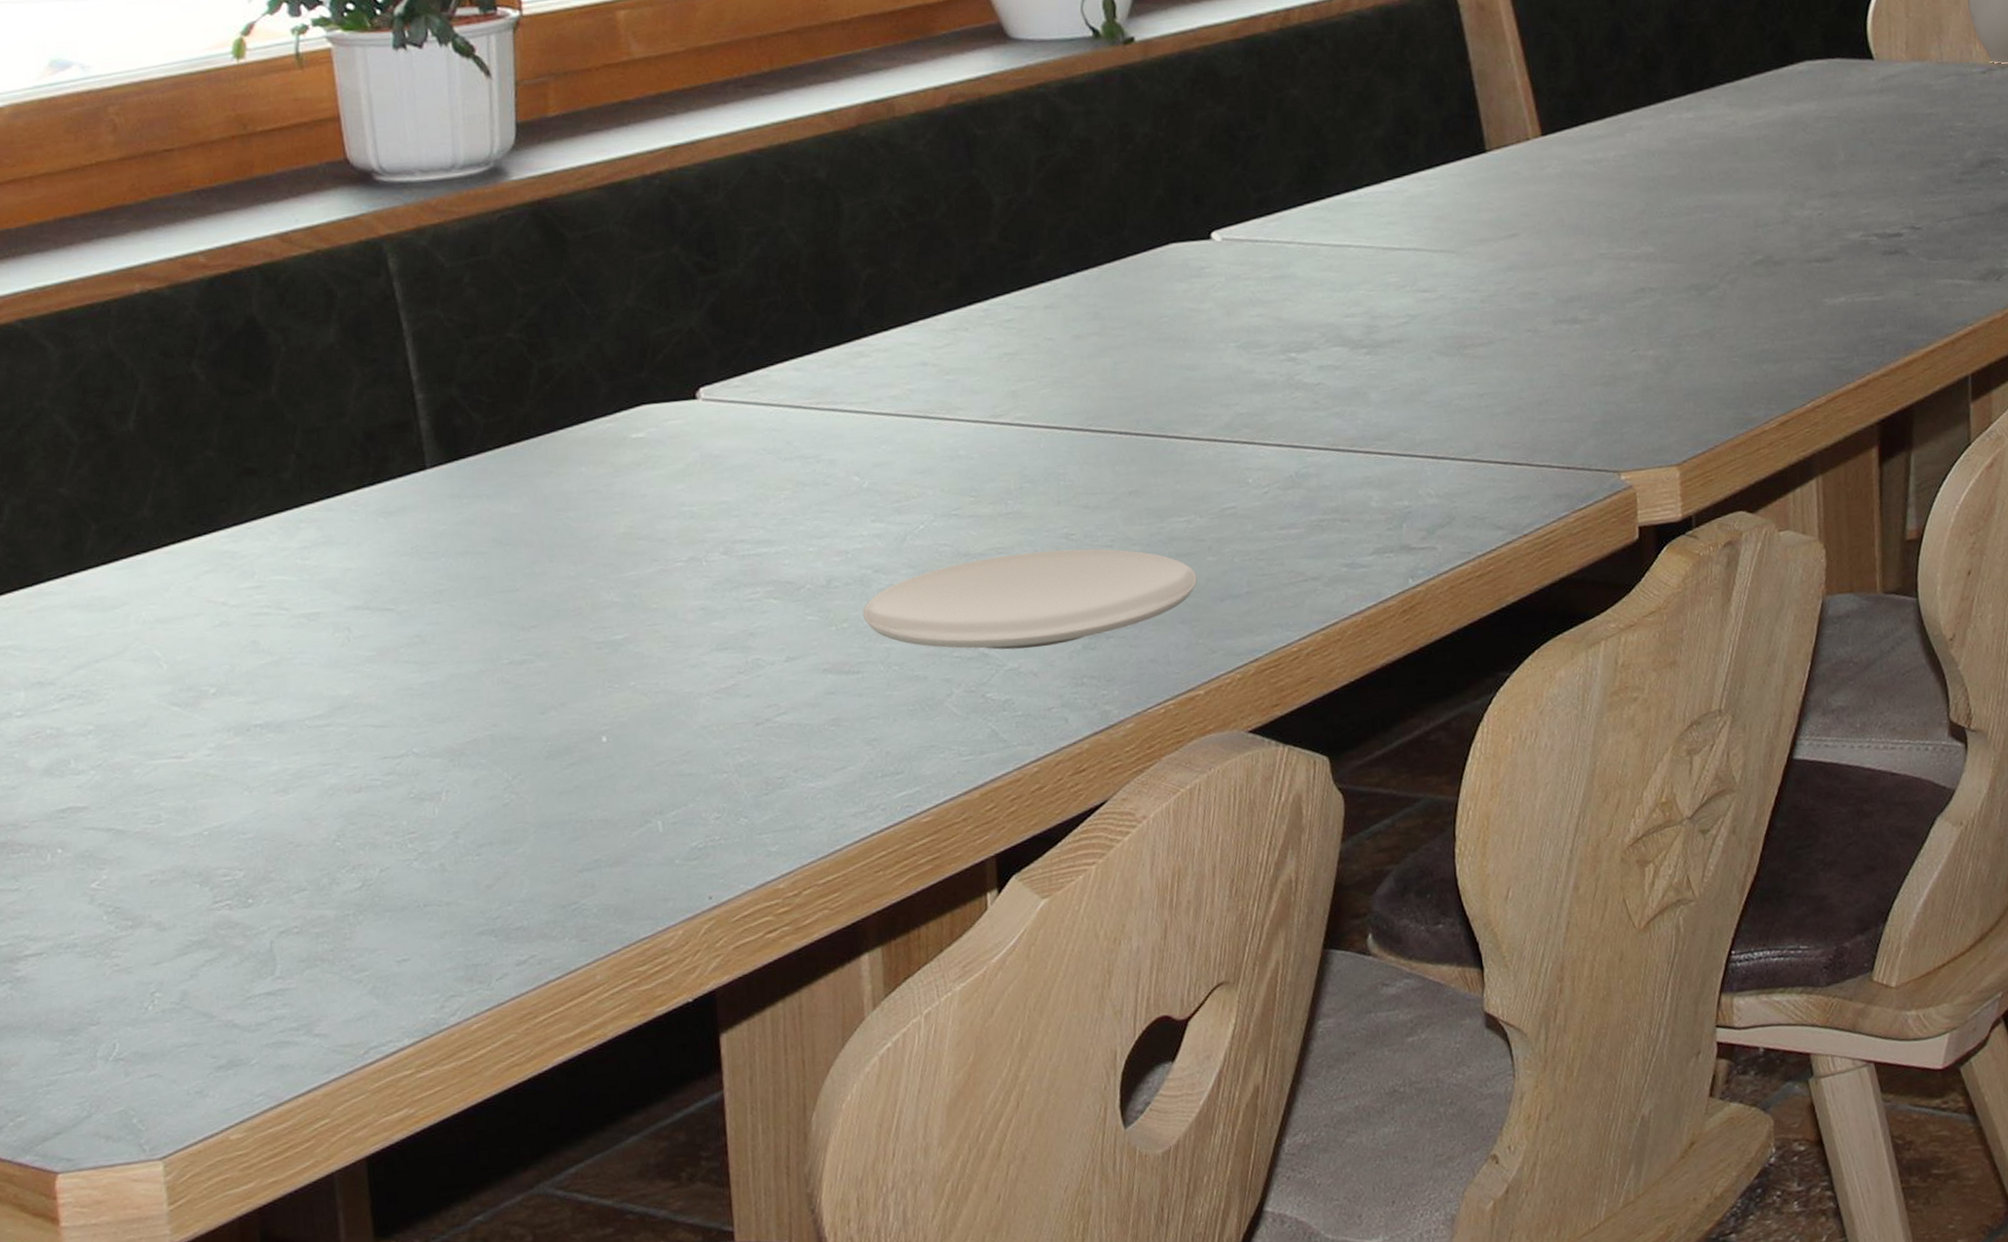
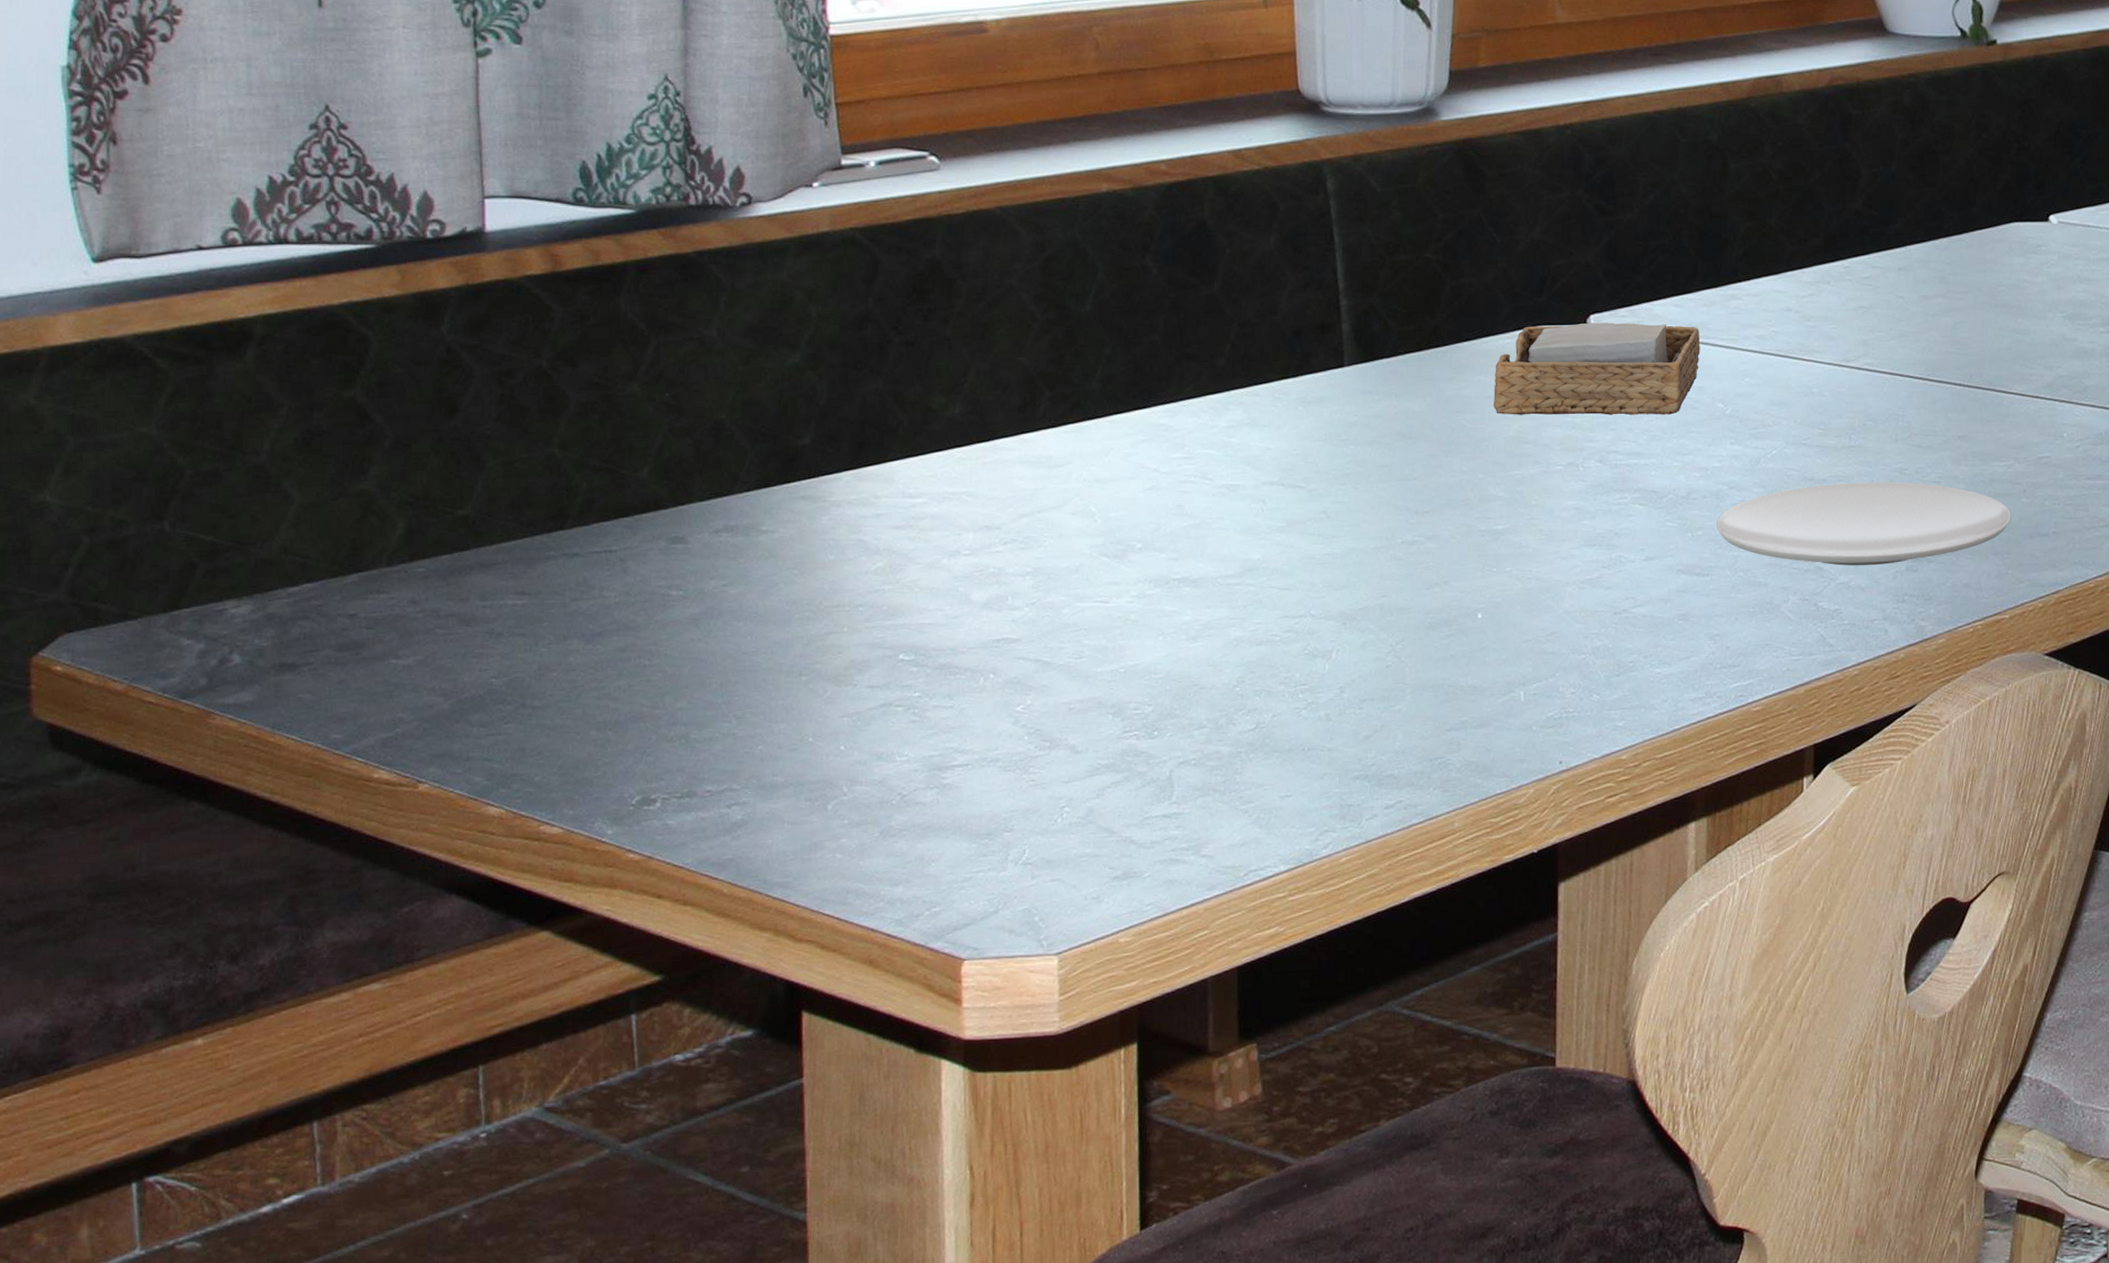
napkin holder: none [597,391,828,509] -> present [1494,322,1700,415]

